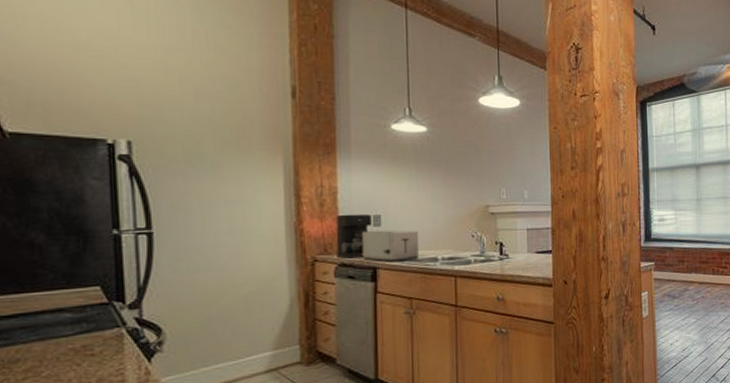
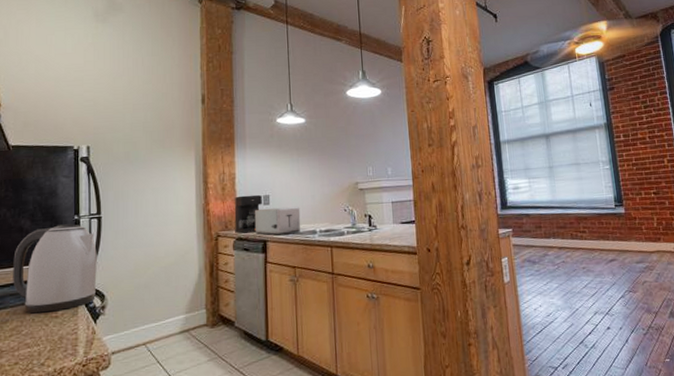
kettle: none [22,240,149,351] -> present [13,224,97,314]

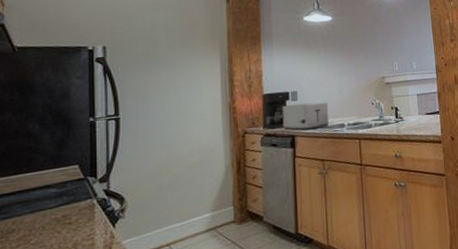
kettle: present [13,224,97,314] -> none [19,126,115,222]

